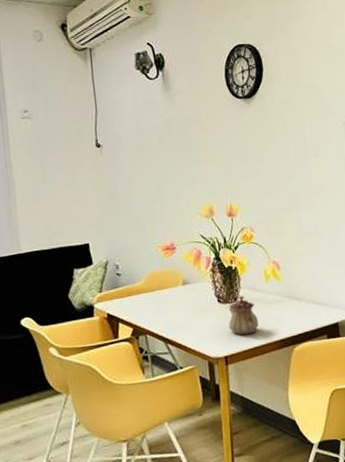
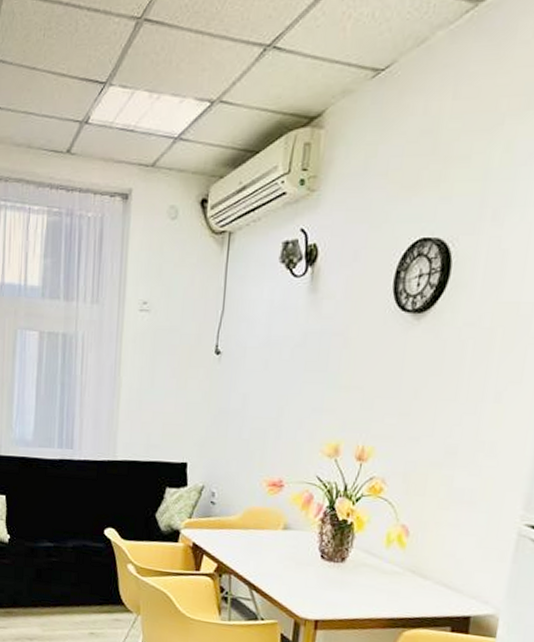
teapot: present [228,296,259,335] -> none [327,557,366,603]

